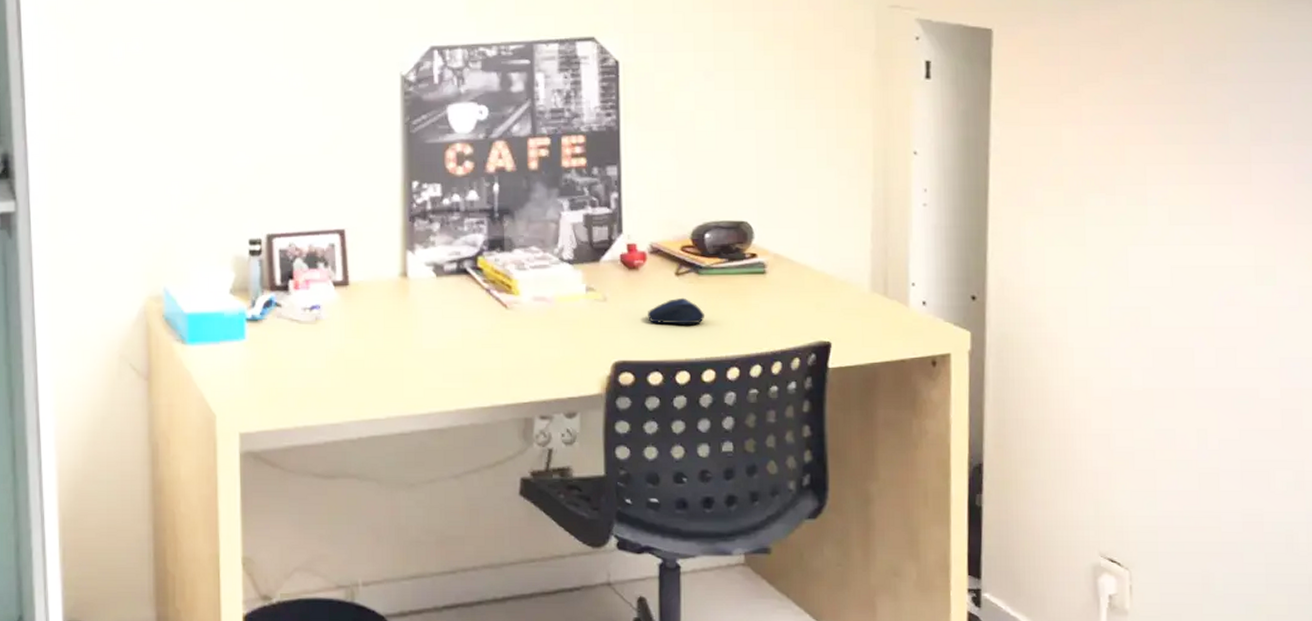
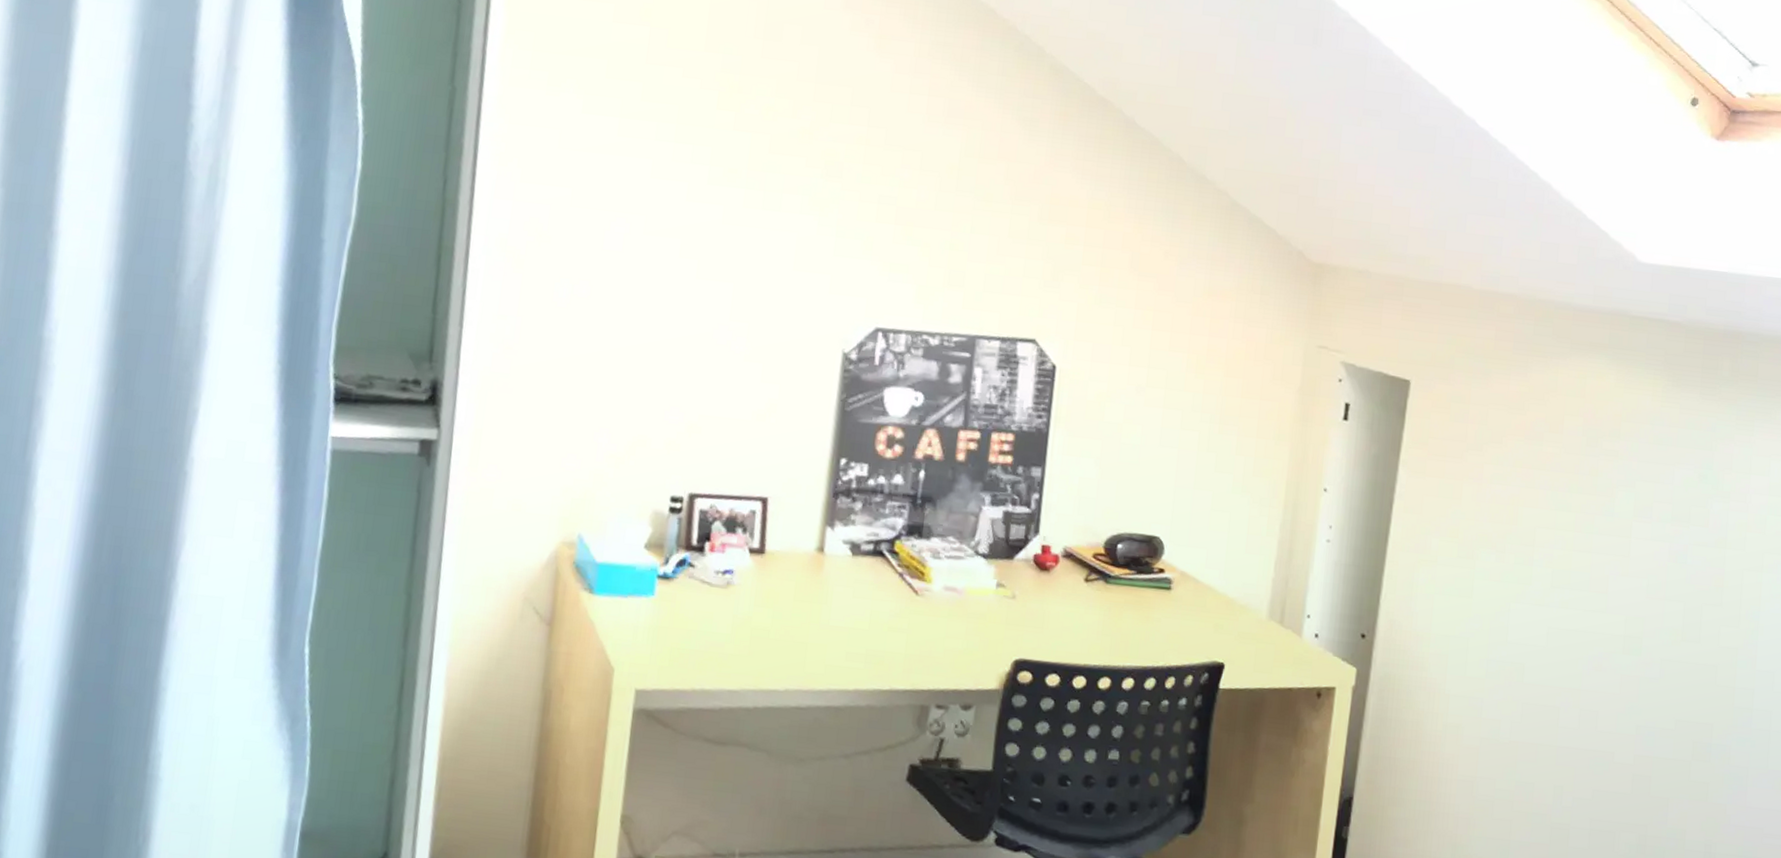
computer mouse: present [647,297,706,325] -> none [1052,603,1109,632]

